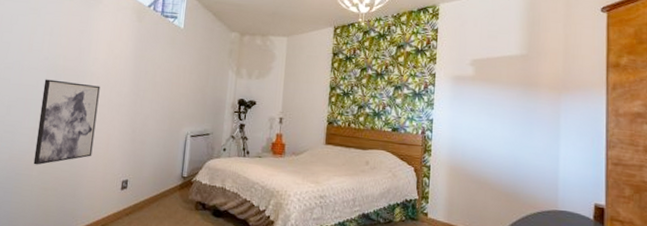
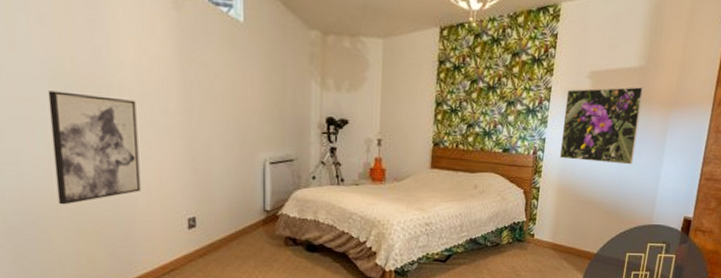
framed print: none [449,72,529,147] -> present [560,87,644,165]

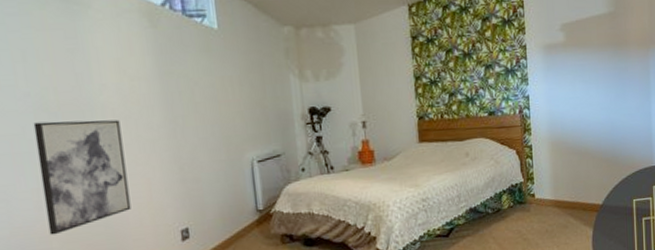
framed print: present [560,87,644,165] -> none [542,32,621,113]

